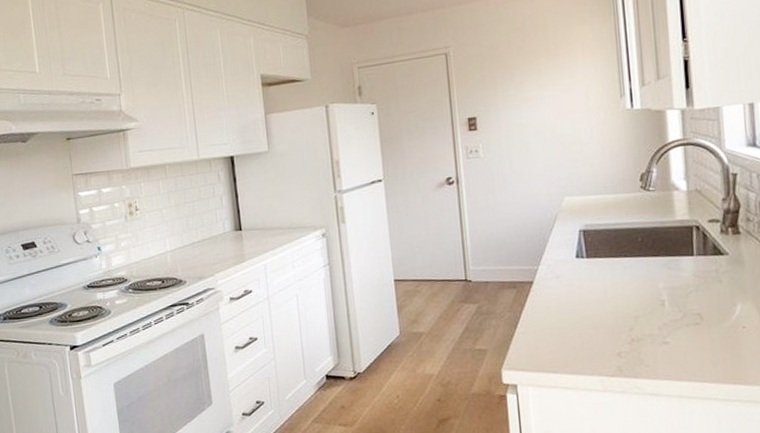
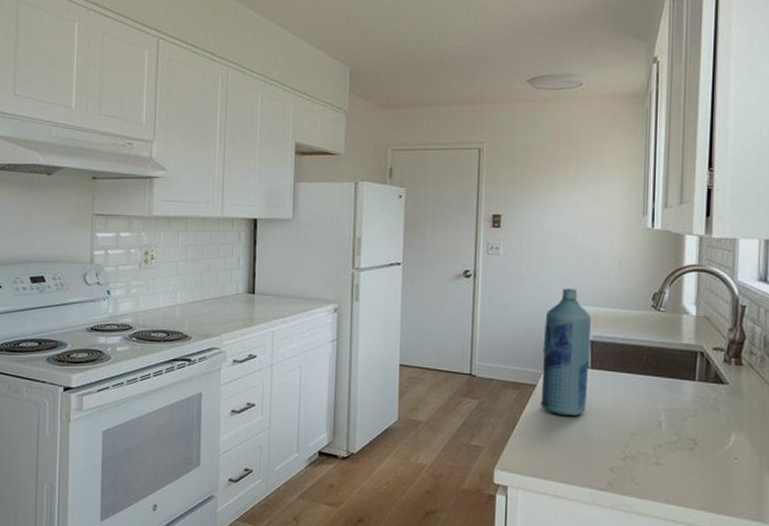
bottle: none [533,181,587,308] -> present [539,289,591,416]

